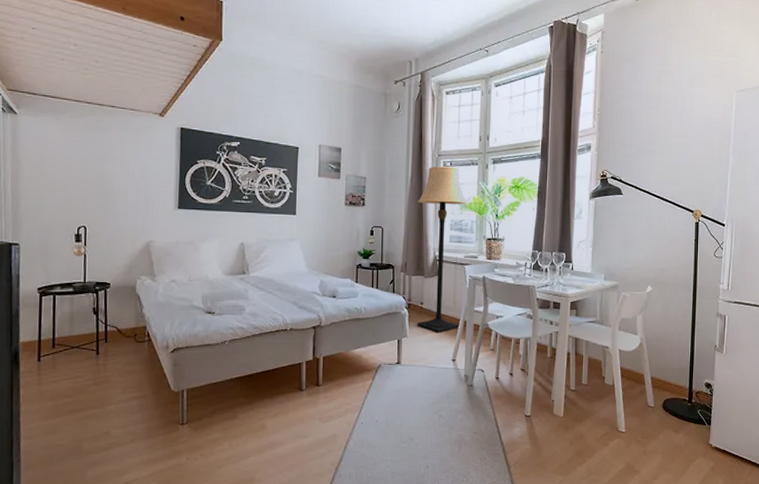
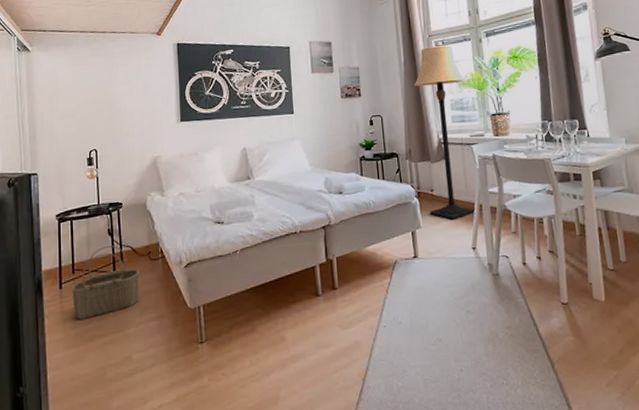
wicker basket: none [50,324,123,392] -> present [71,246,140,319]

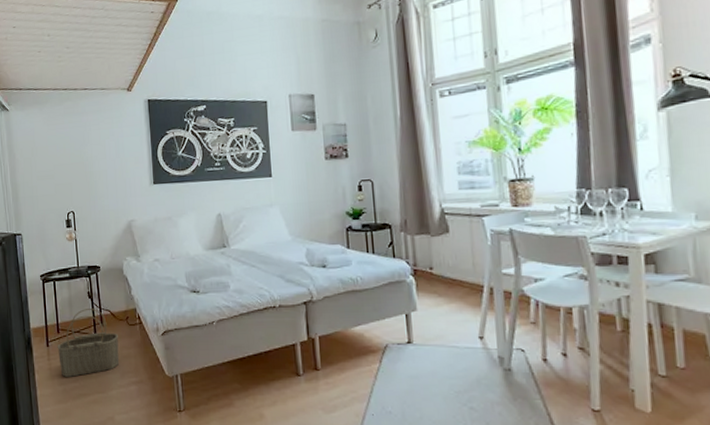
lamp: present [413,45,475,221] -> none [411,95,485,305]

